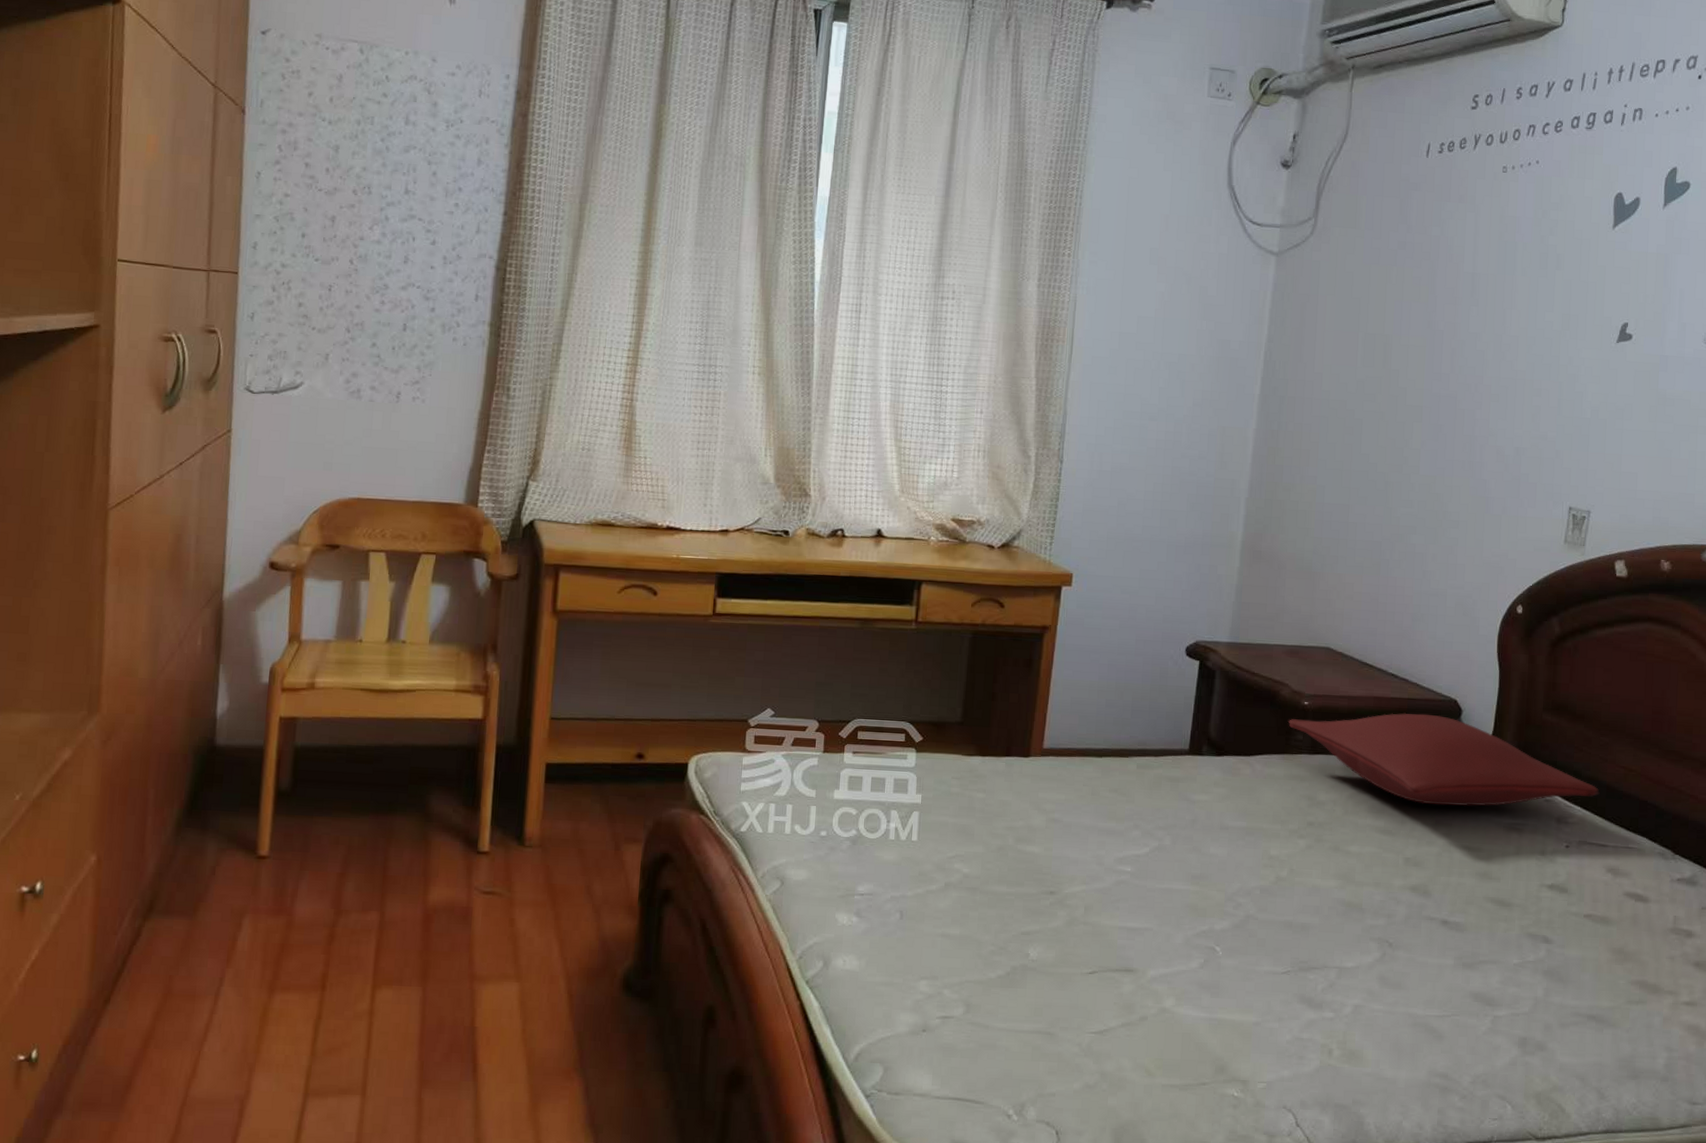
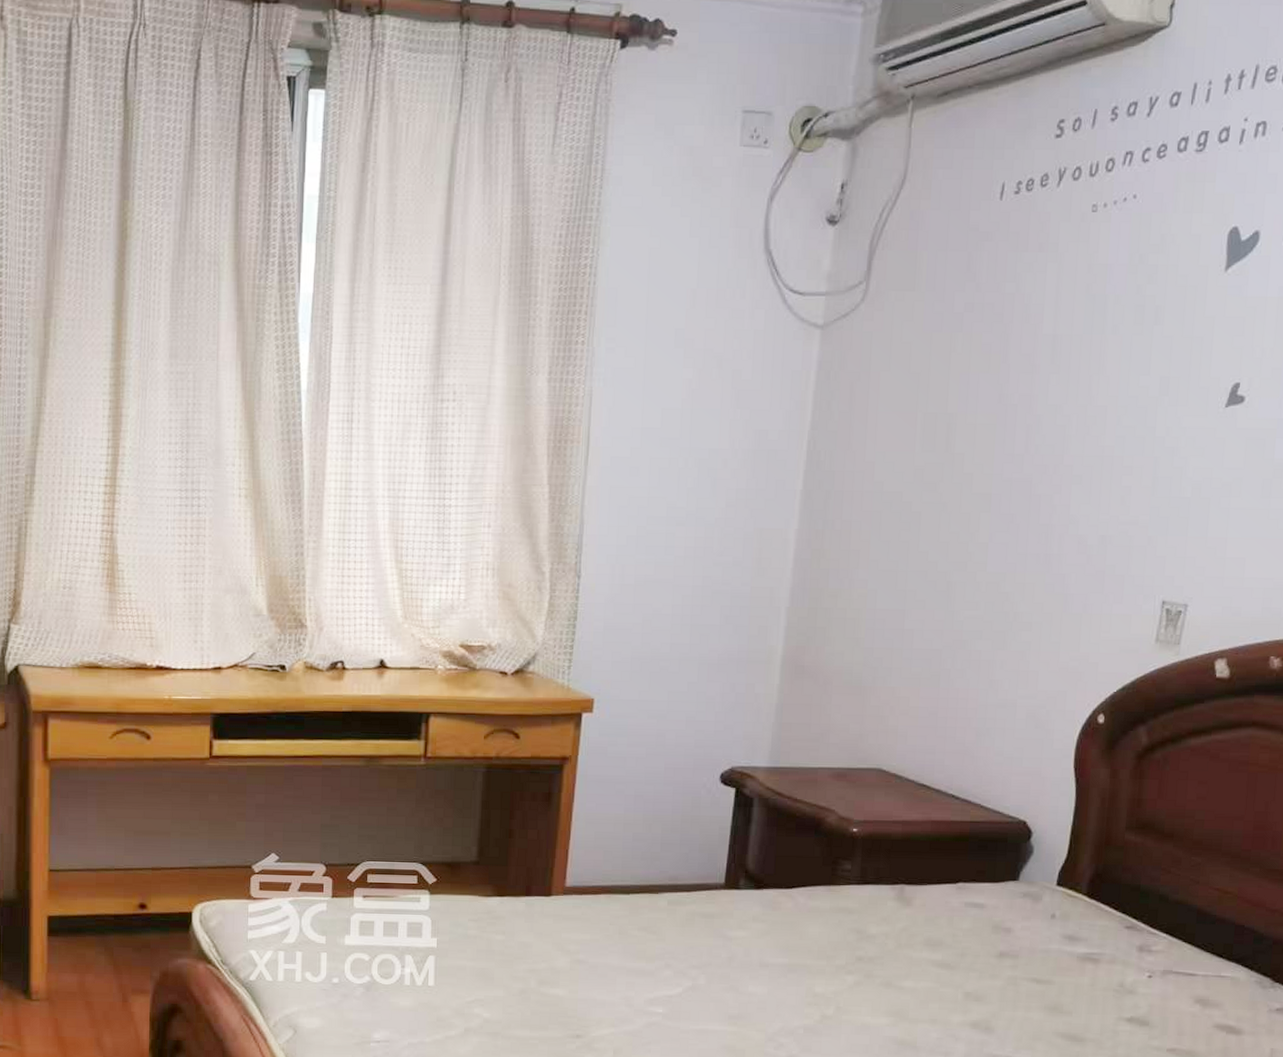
pillow: present [1287,712,1600,807] -> none [834,837,1189,937]

